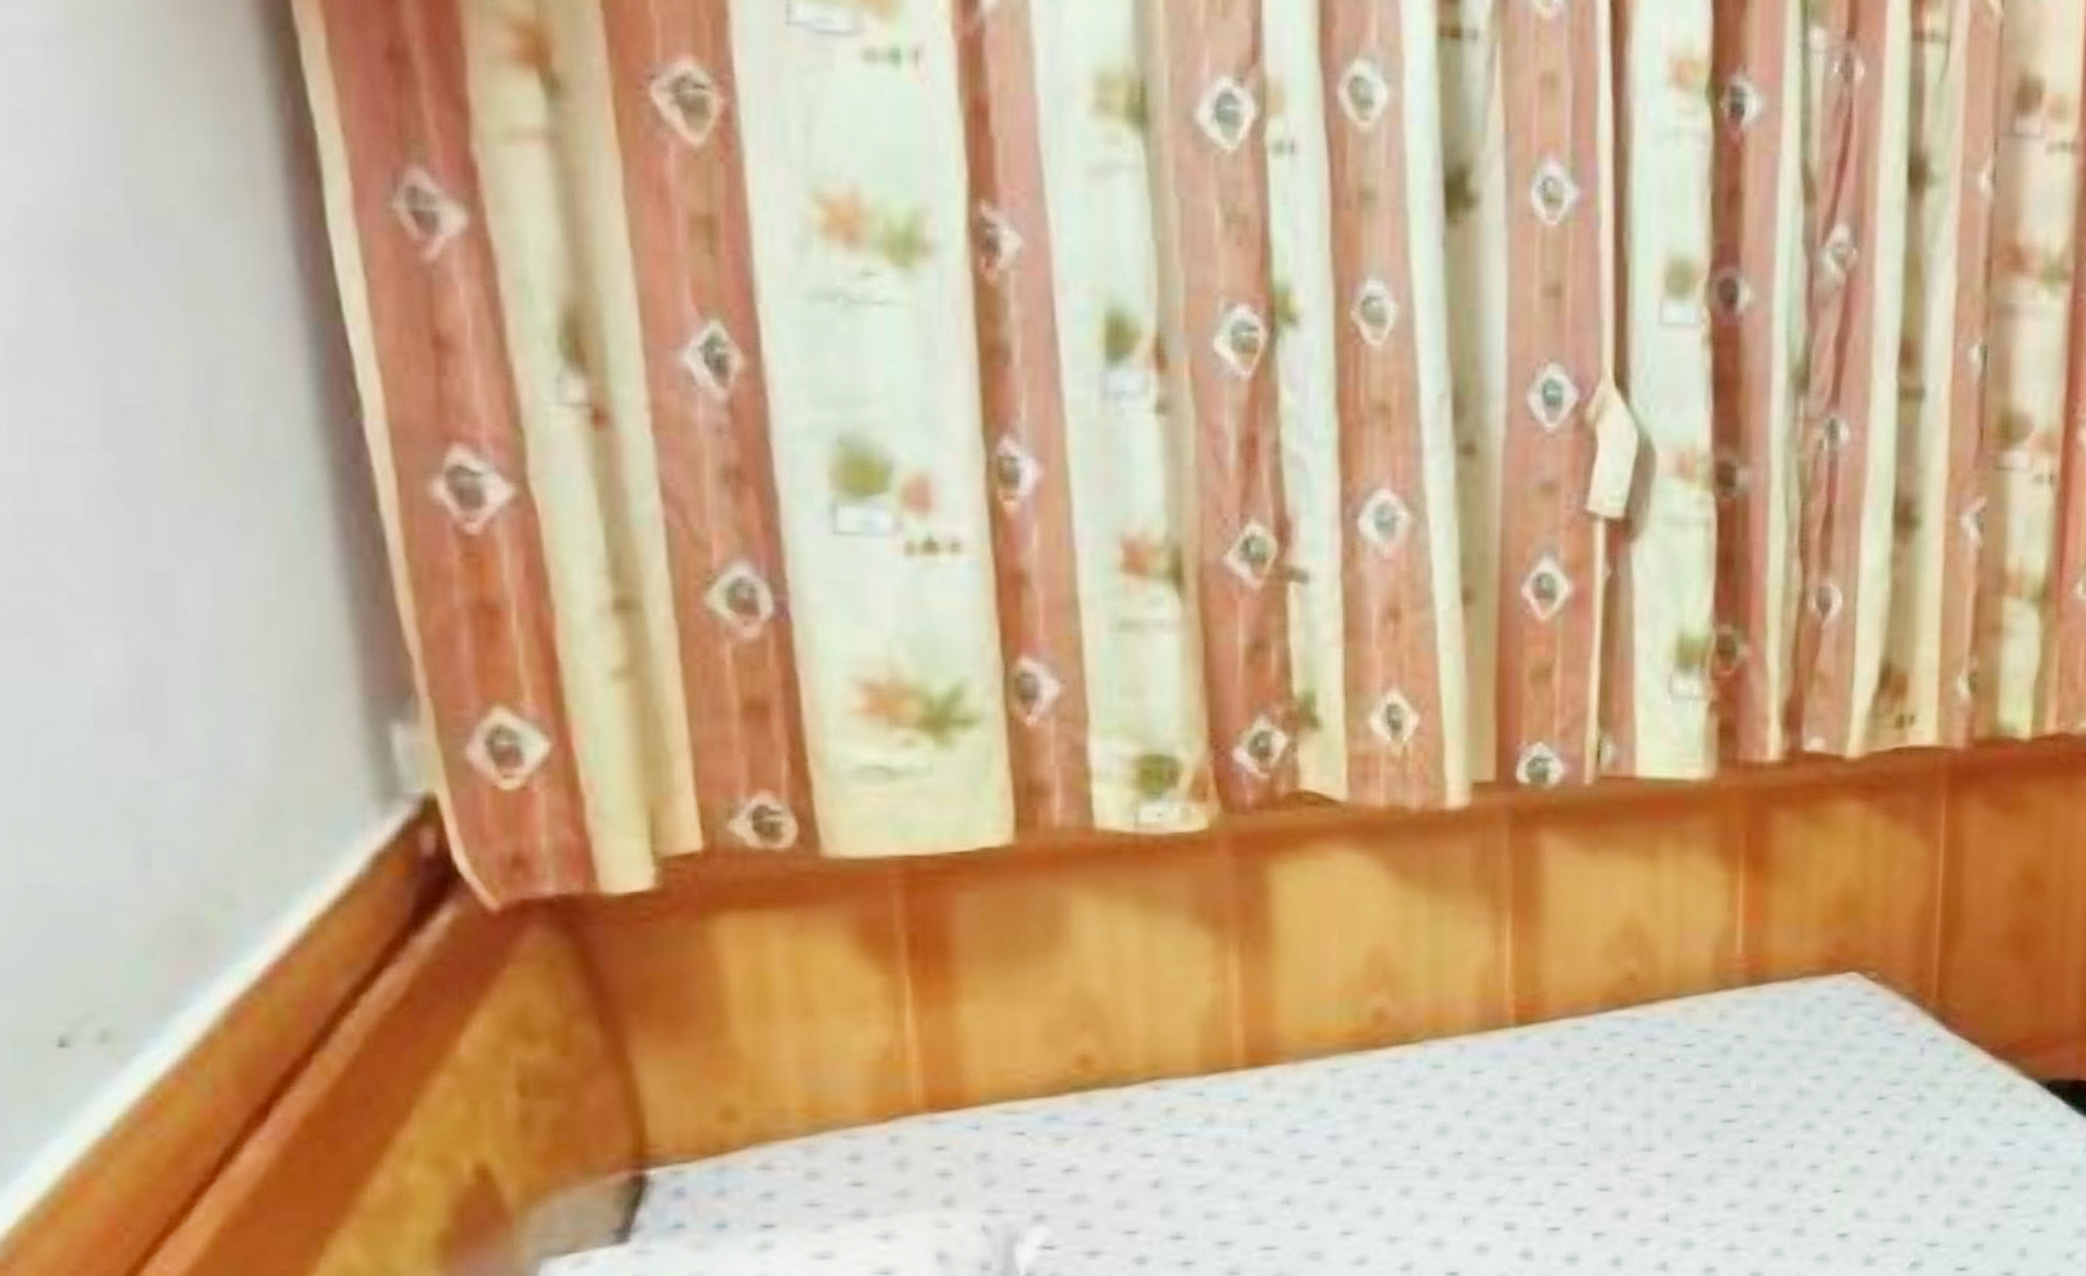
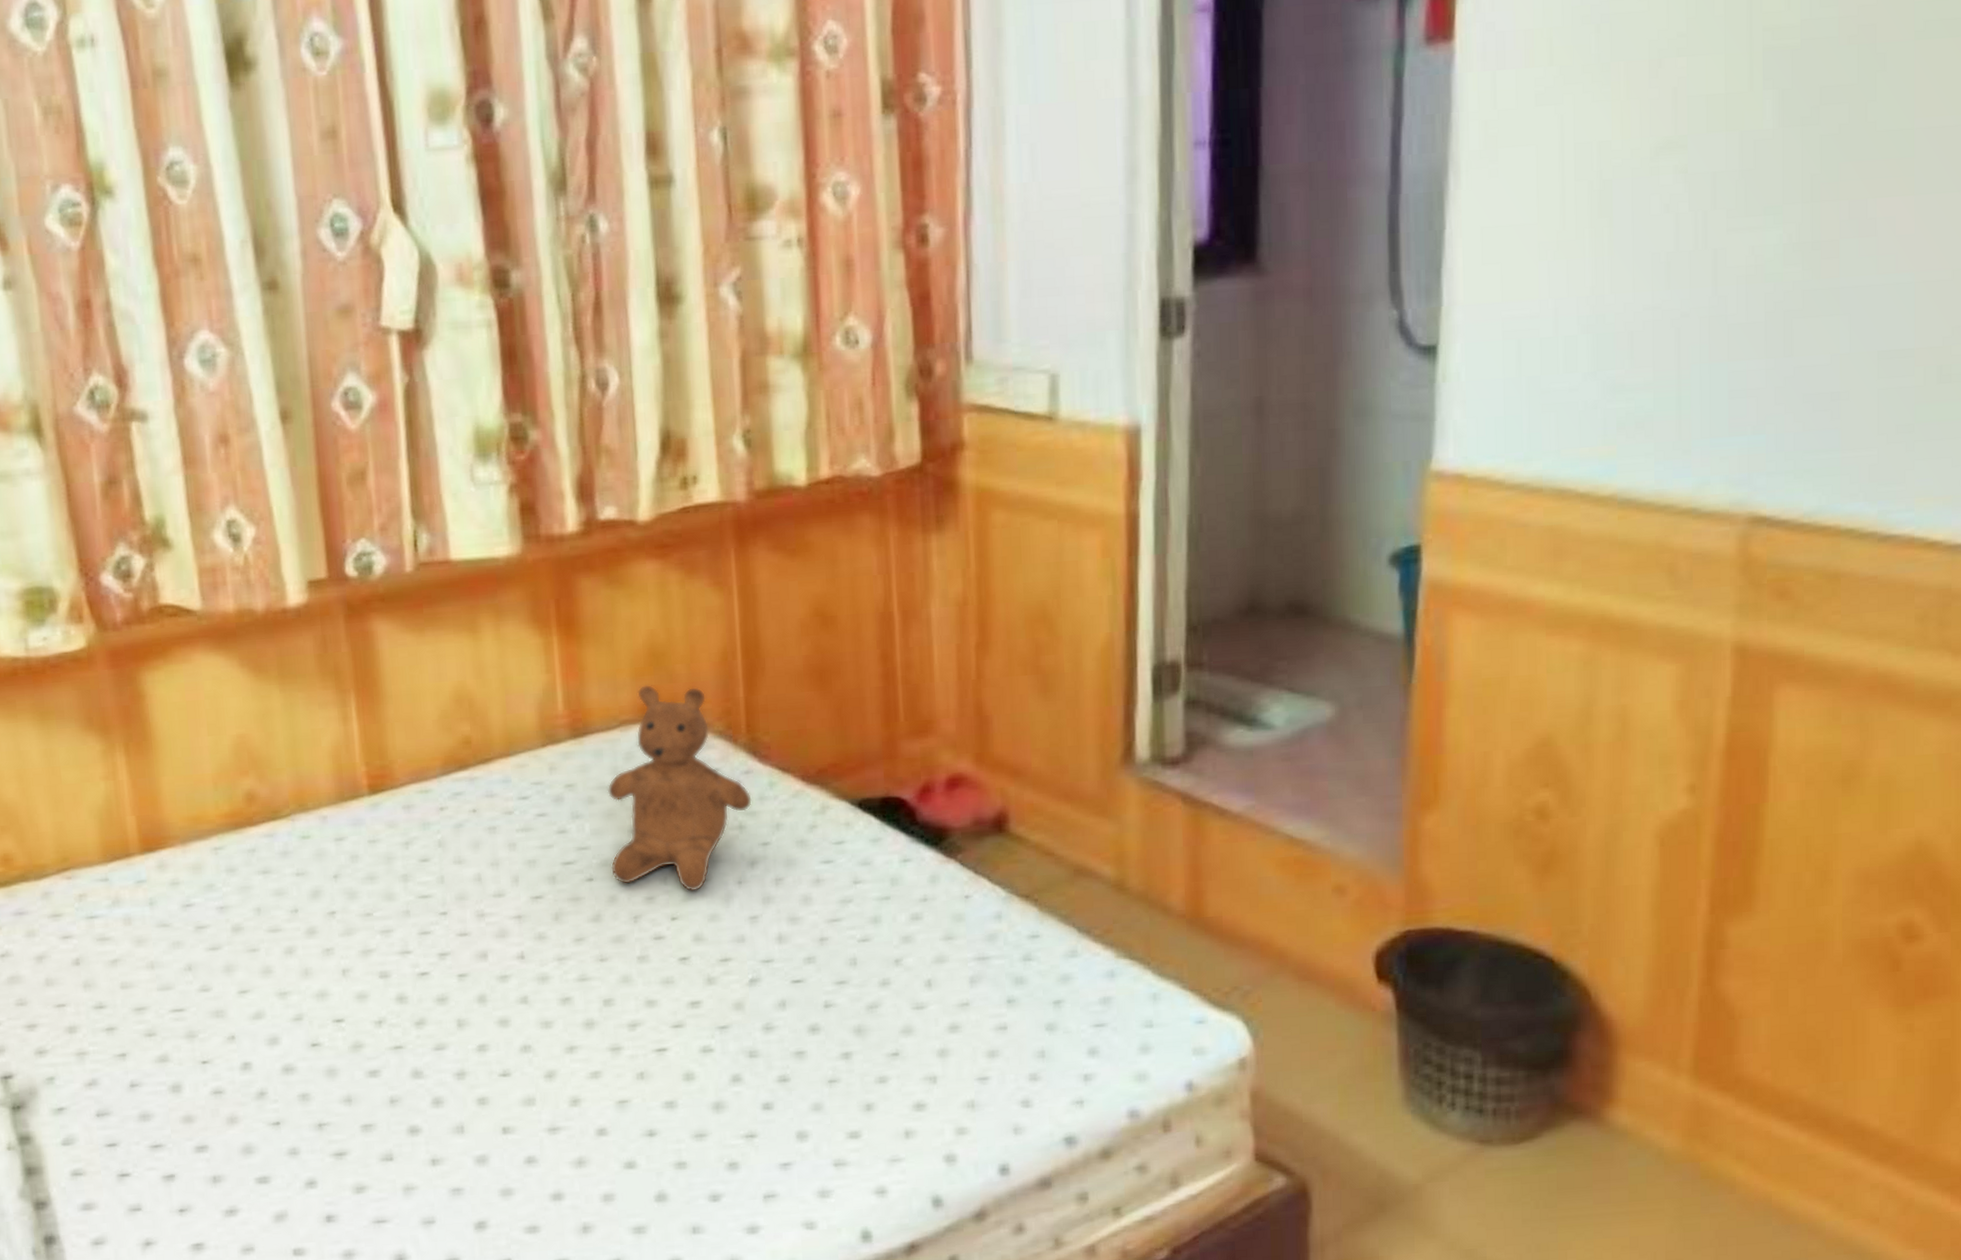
teddy bear: none [1774,934,1936,1163] -> present [607,684,753,892]

